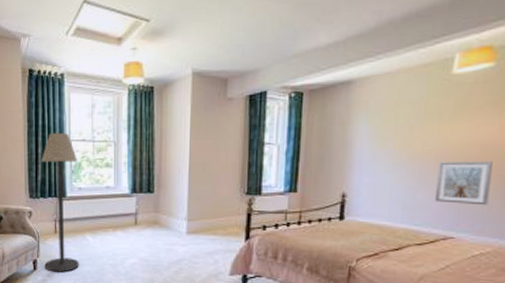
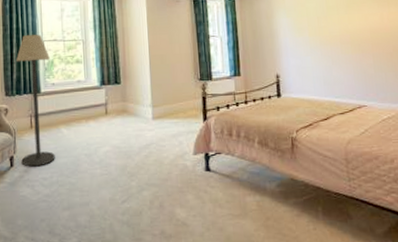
picture frame: present [434,161,493,206] -> none [343,43,385,78]

